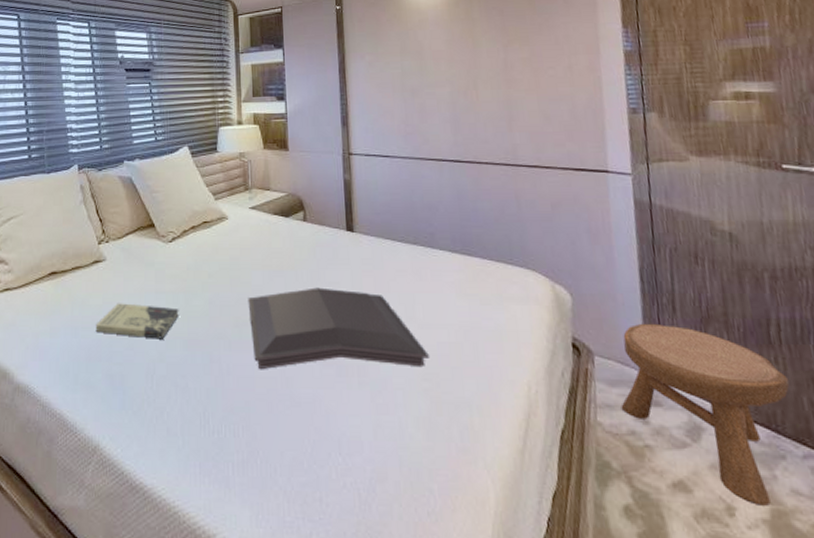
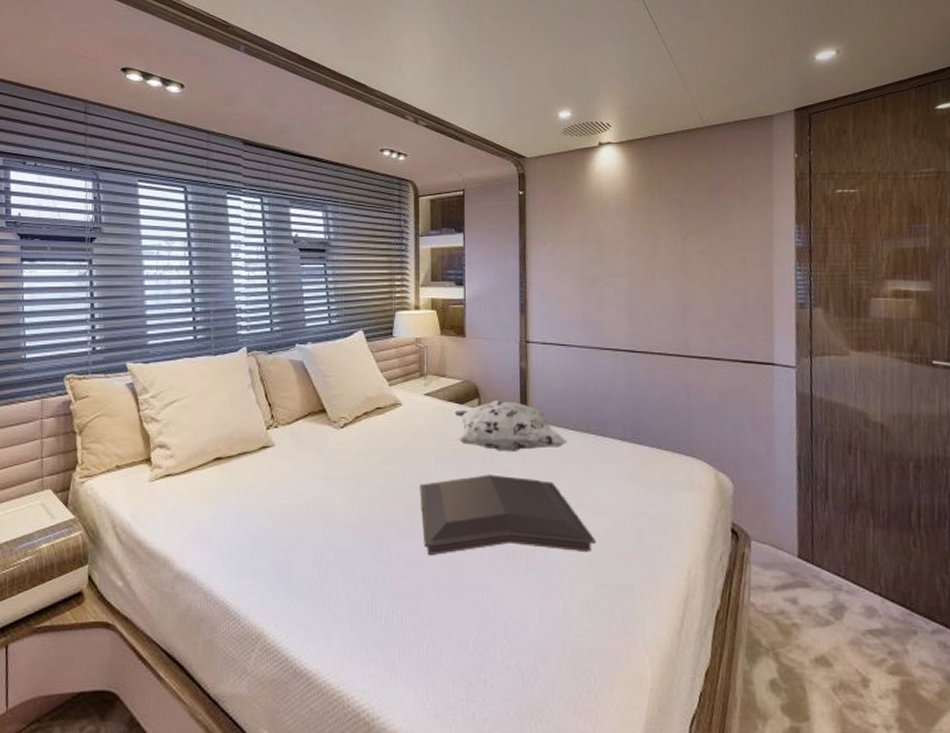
book: present [95,303,179,339] -> none [262,489,349,526]
decorative pillow: none [280,213,396,264] -> present [455,401,568,451]
stool: present [621,323,790,506] -> none [773,509,925,677]

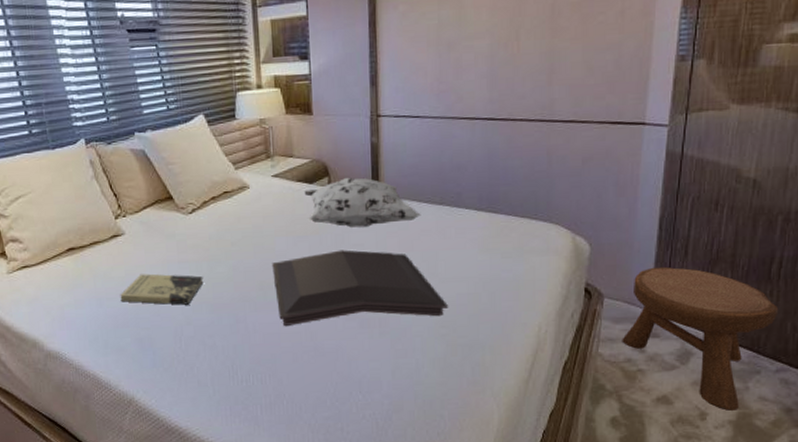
book: none [262,489,349,526] -> present [120,273,204,305]
stool: none [773,509,925,677] -> present [622,266,779,411]

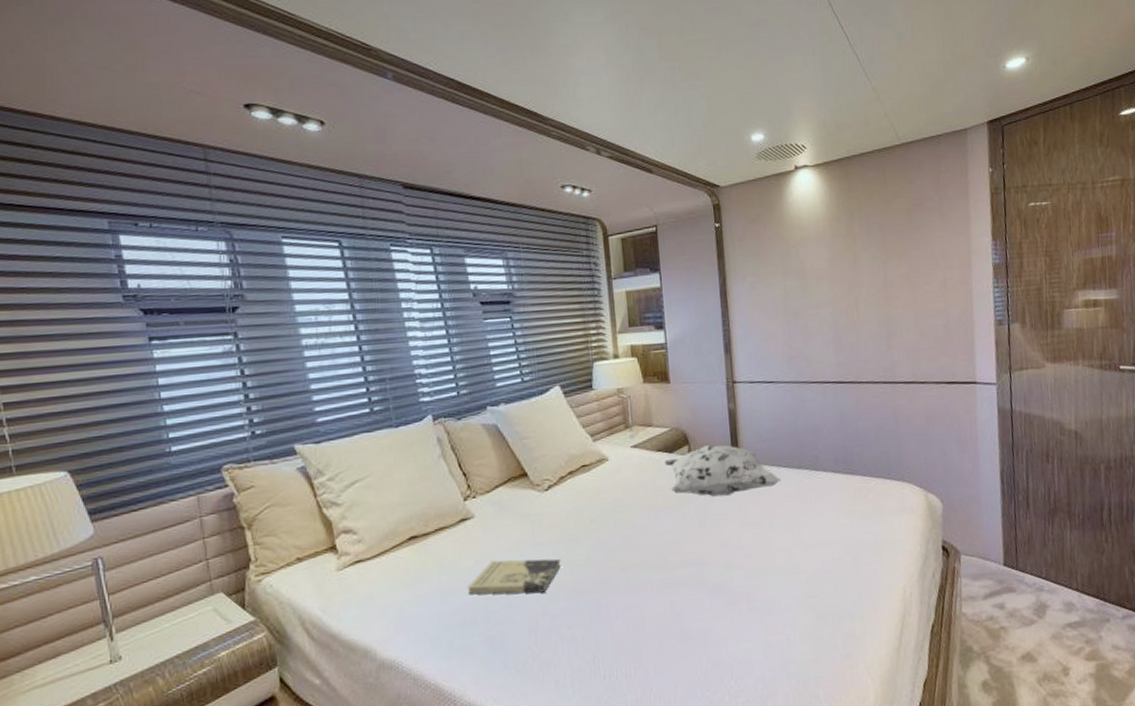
serving tray: present [272,250,448,326] -> none [634,520,814,608]
stool: present [622,266,779,411] -> none [982,519,1116,663]

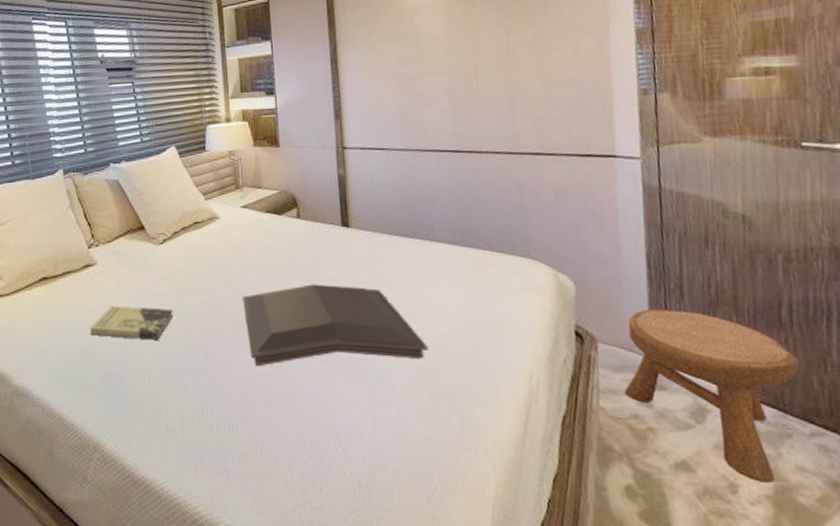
serving tray: none [634,520,814,608] -> present [242,284,428,365]
decorative pillow: present [665,445,782,497] -> none [273,209,393,261]
stool: none [982,519,1116,663] -> present [624,308,800,482]

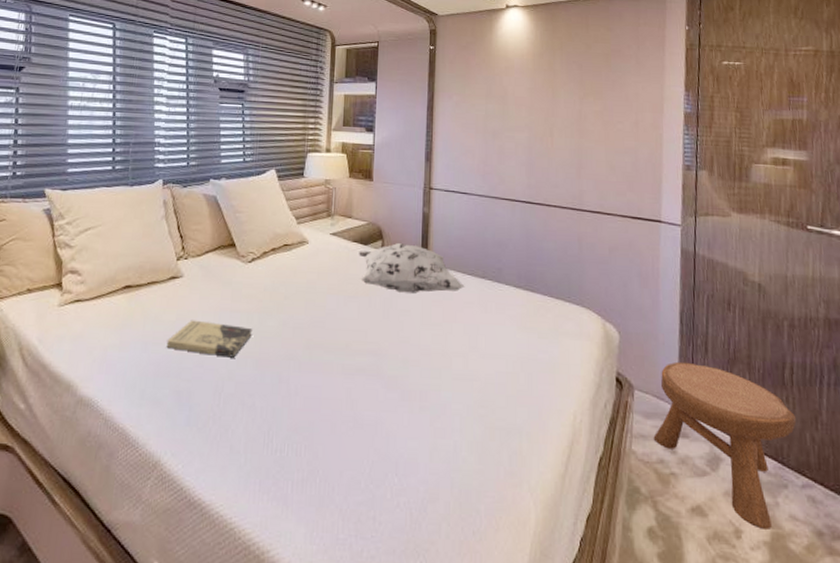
serving tray: present [242,284,428,365] -> none [321,314,487,395]
decorative pillow: none [273,209,393,261] -> present [359,243,465,293]

